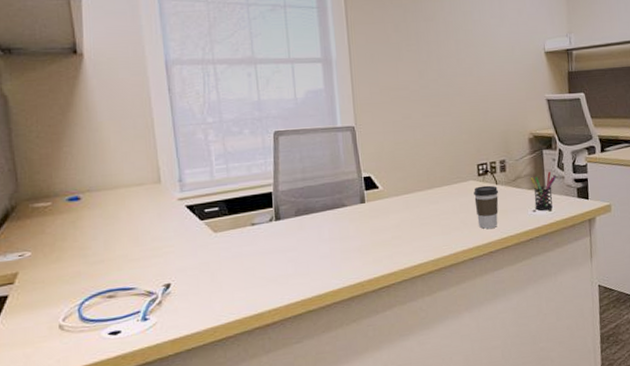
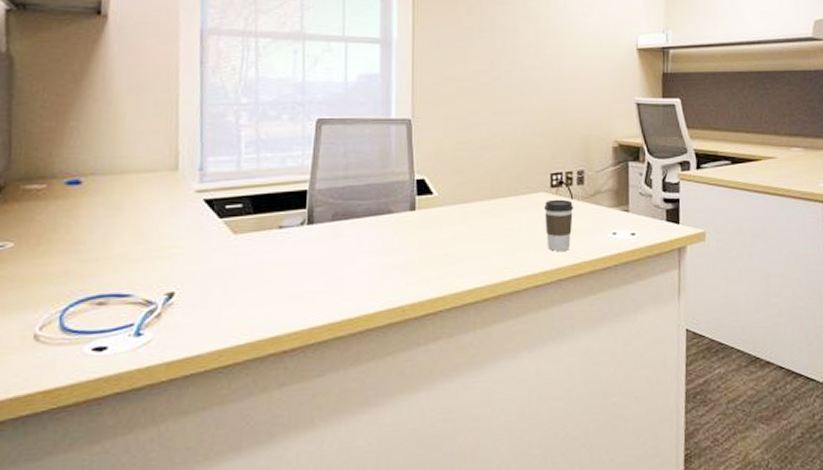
pen holder: present [530,171,557,211] -> none [611,187,643,234]

